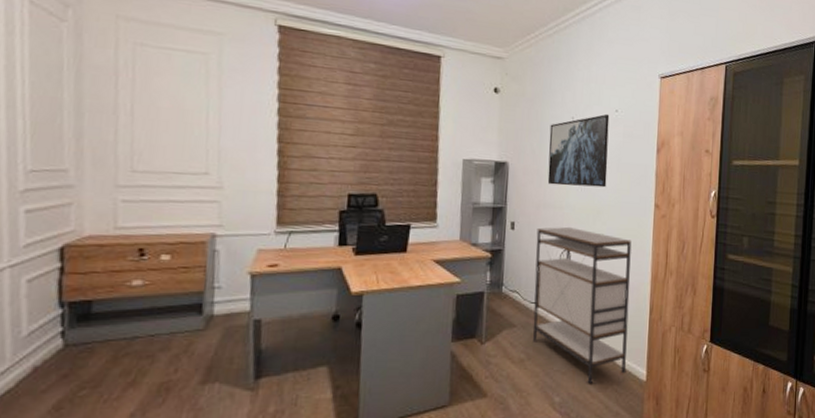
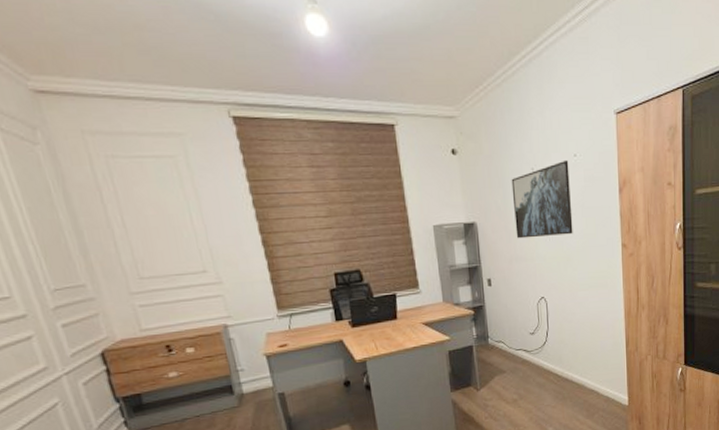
shelving unit: present [533,226,632,384] -> none [512,276,610,413]

